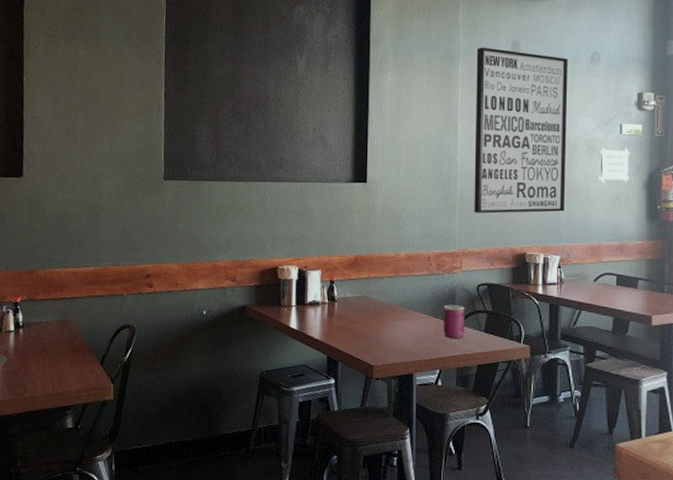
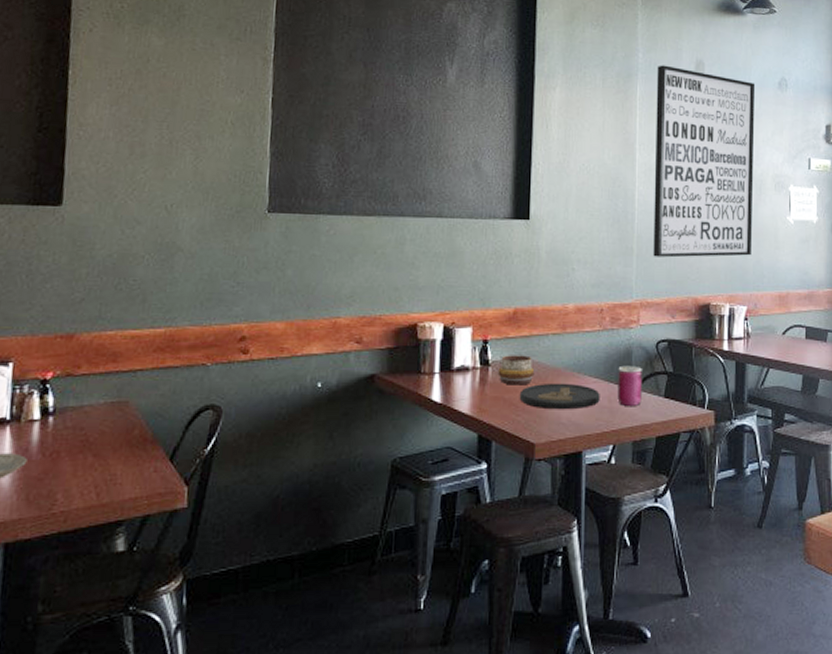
decorative bowl: none [342,293,373,318] -> present [497,355,535,385]
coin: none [360,317,428,340] -> present [519,383,600,410]

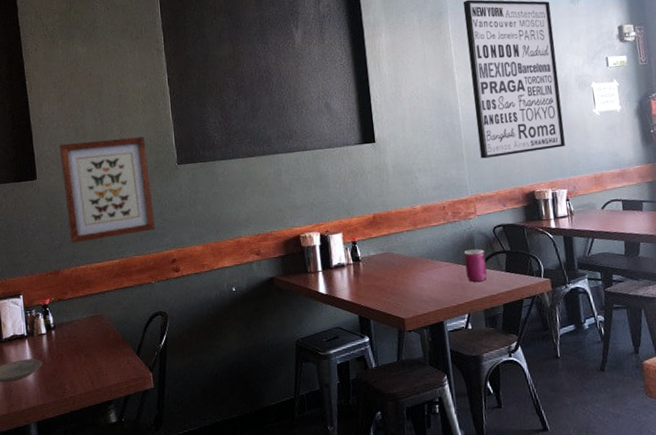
wall art: none [98,162,228,300] -> present [59,136,156,244]
decorative bowl: present [497,355,535,385] -> none [367,250,397,275]
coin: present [519,383,600,410] -> none [386,268,452,291]

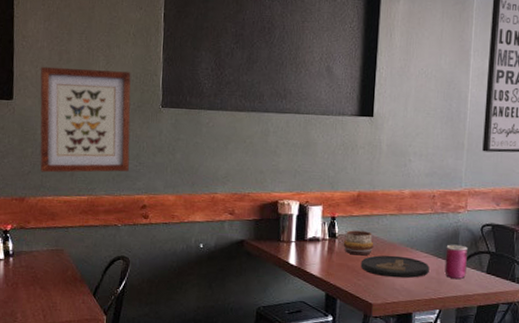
decorative bowl: none [367,250,397,275] -> present [343,230,374,256]
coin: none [386,268,452,291] -> present [360,255,430,278]

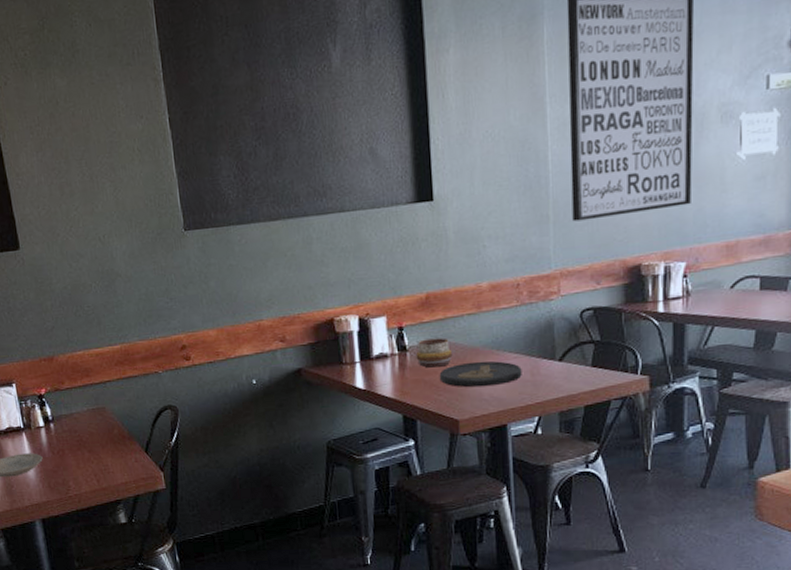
wall art: present [40,66,131,173] -> none [42,195,161,326]
can: present [444,244,468,279] -> none [539,337,567,378]

